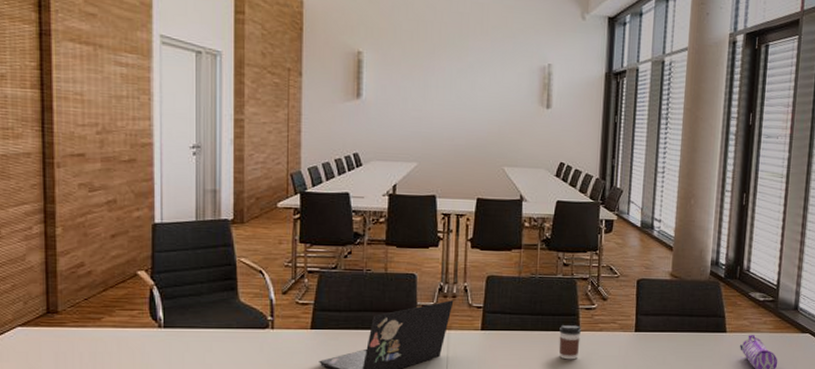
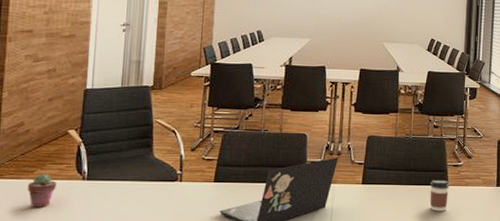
potted succulent: none [94,320,130,359] -> present [27,173,58,207]

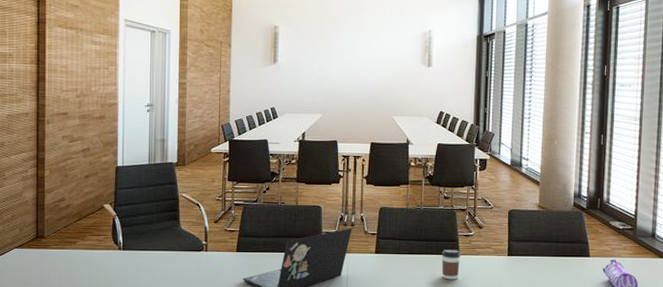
potted succulent: present [27,173,58,207] -> none [71,244,97,275]

